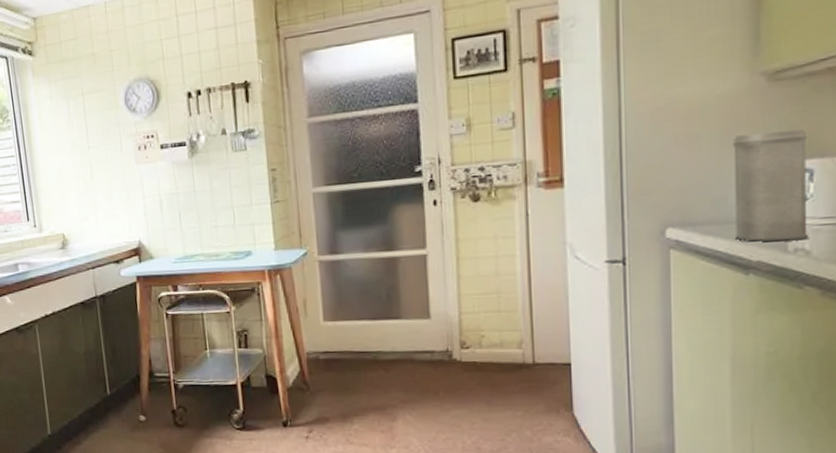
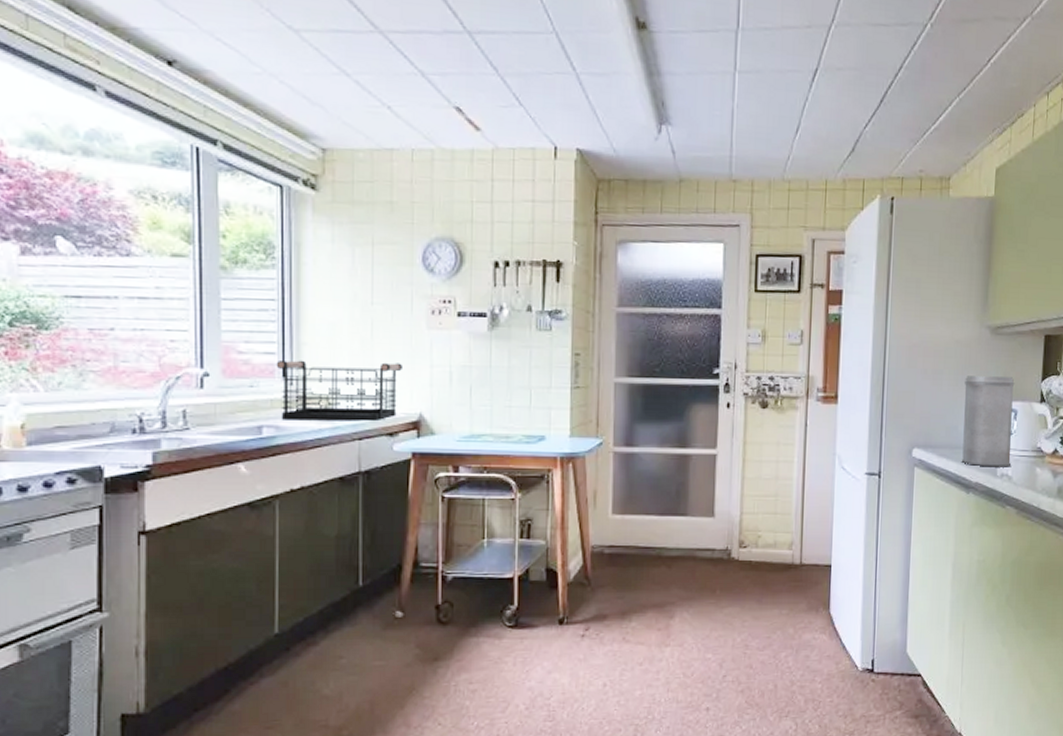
dish rack: none [21,197,120,257] -> present [276,360,402,422]

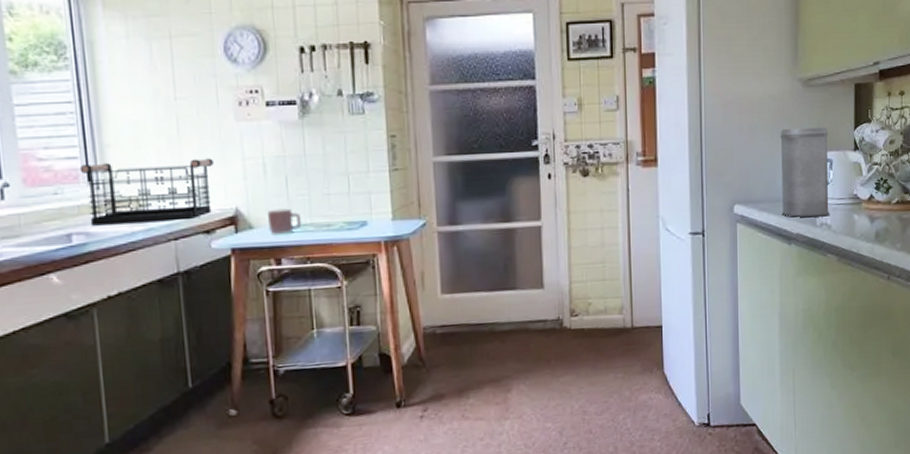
mug: none [450,417,482,443] -> present [268,208,302,236]

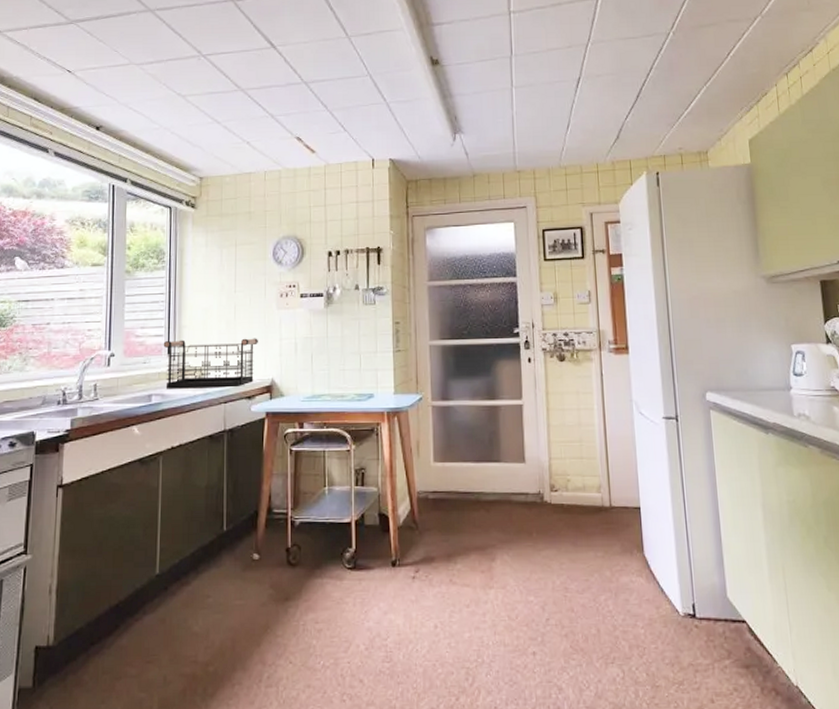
mug: present [268,208,302,236] -> none [296,380,322,403]
canister: present [780,127,830,218] -> none [748,321,808,408]

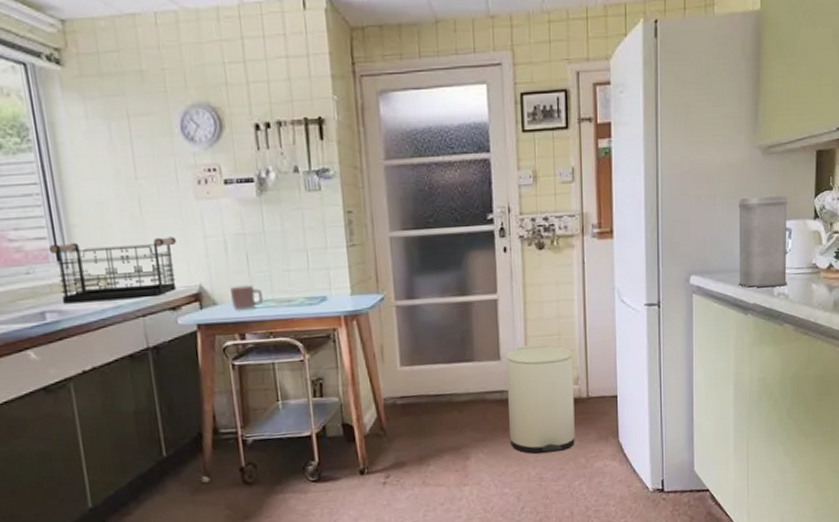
mug: none [296,380,322,403] -> present [231,284,264,312]
pedal bin: none [531,450,600,562] -> present [506,344,575,454]
canister: none [748,321,808,408] -> present [738,196,788,288]

